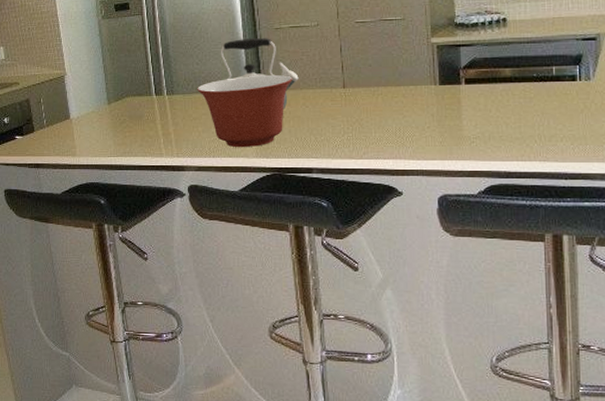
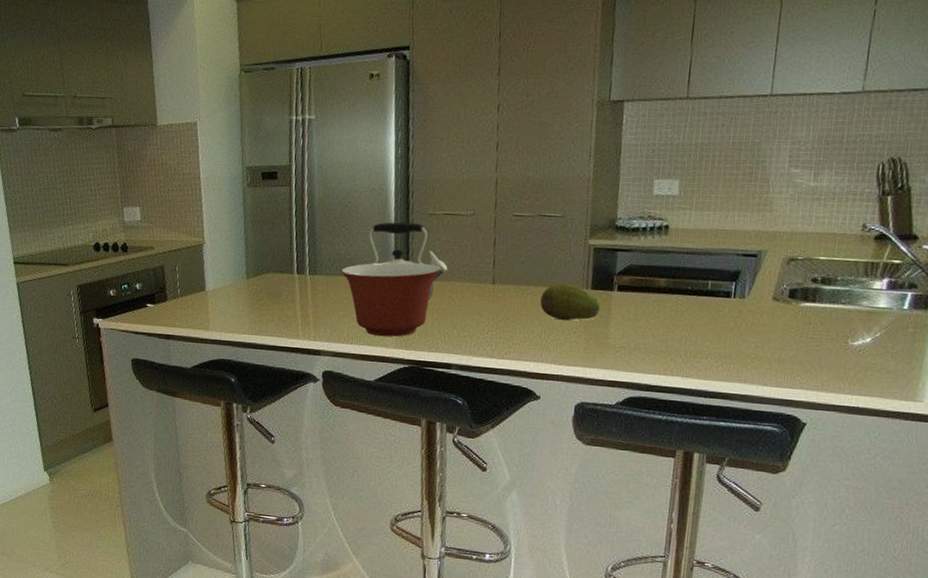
fruit: none [391,82,450,116] -> present [540,284,600,320]

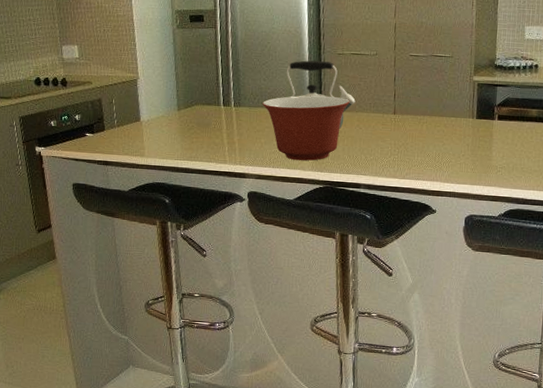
fruit: present [540,284,600,320] -> none [434,114,484,145]

